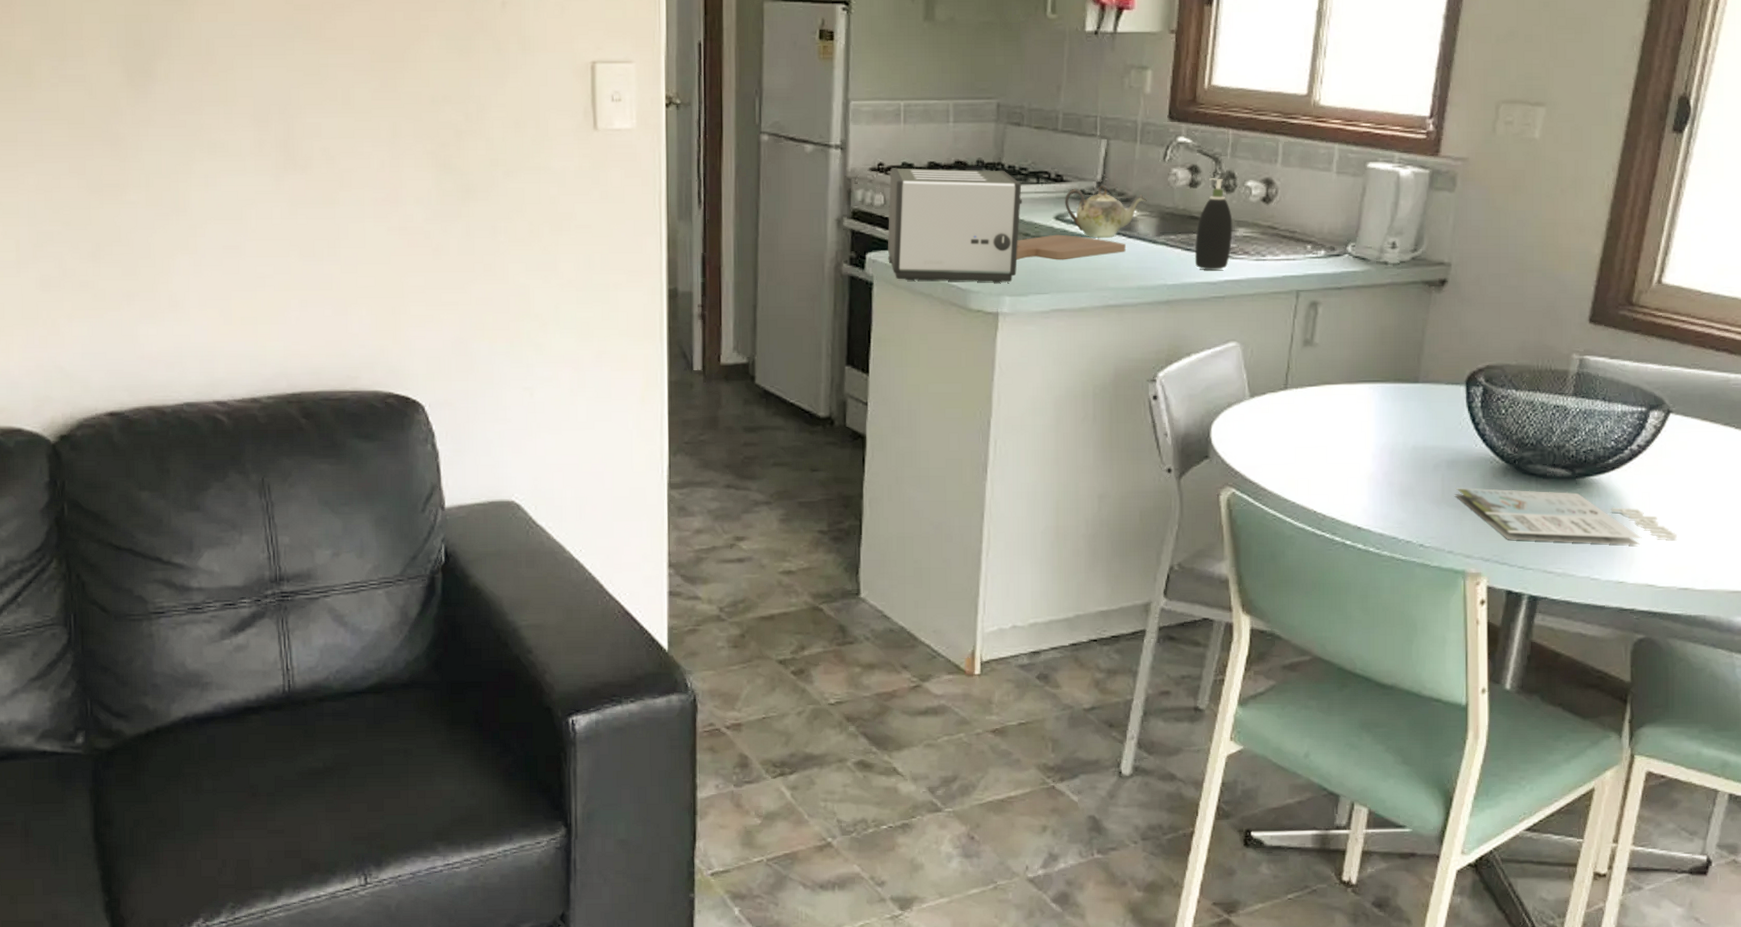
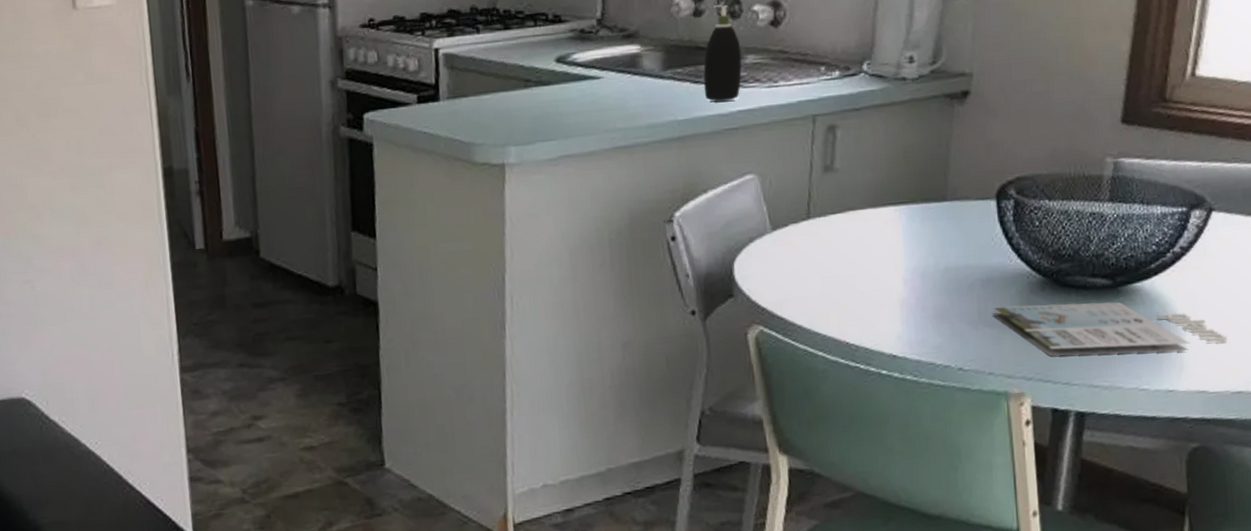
toaster: present [887,168,1022,283] -> none [382,15,521,139]
cutting board: present [1016,234,1126,260] -> none [518,77,632,108]
teapot: present [1065,184,1147,238] -> none [564,21,650,78]

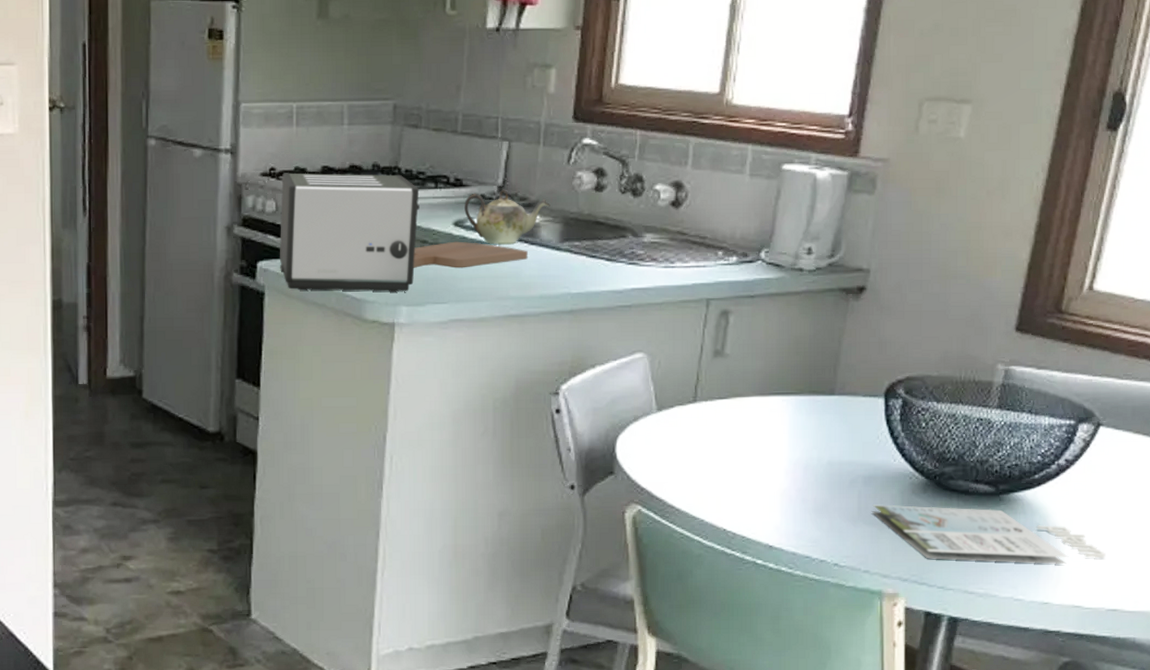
toaster: none [382,15,521,139] -> present [279,173,420,292]
cutting board: none [518,77,632,108] -> present [413,241,528,268]
teapot: none [564,21,650,78] -> present [464,189,550,245]
soap dispenser: present [703,5,742,102] -> none [600,181,640,278]

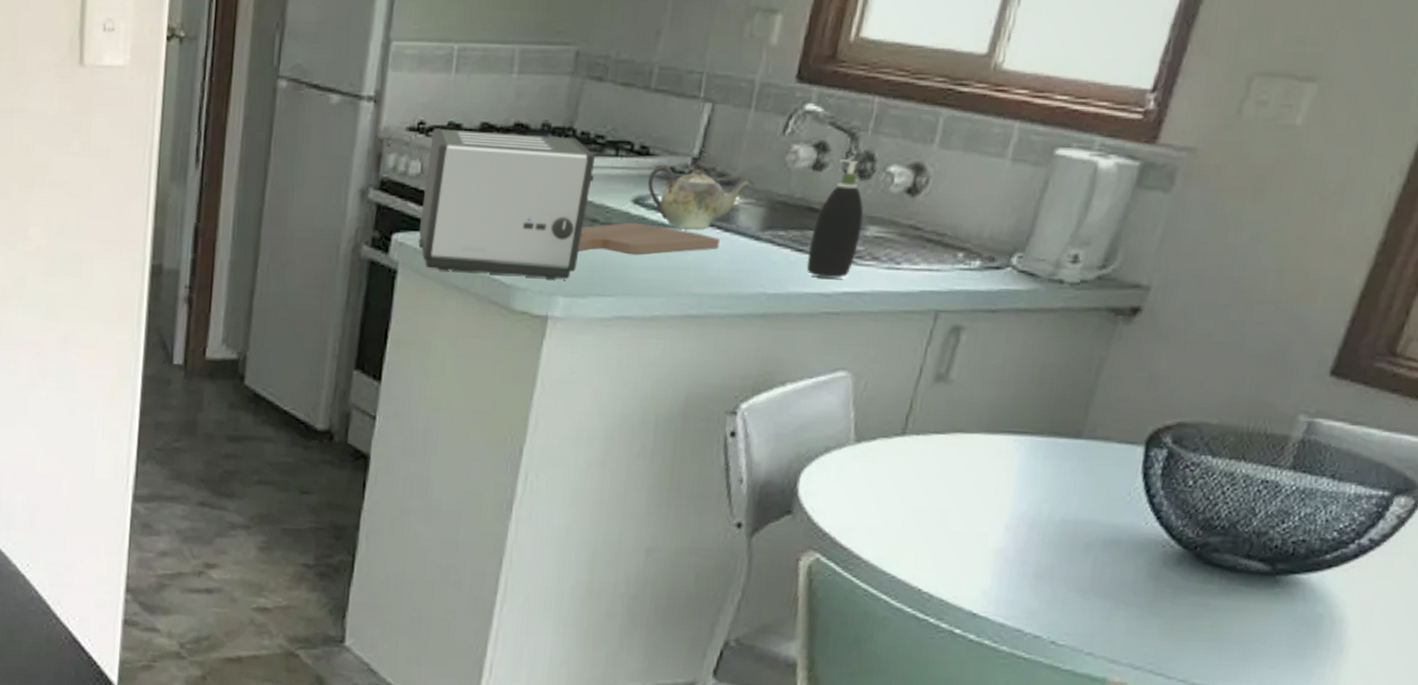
soap dispenser: none [600,181,640,278] -> present [806,159,864,279]
magazine: present [872,505,1106,565] -> none [1108,575,1404,667]

